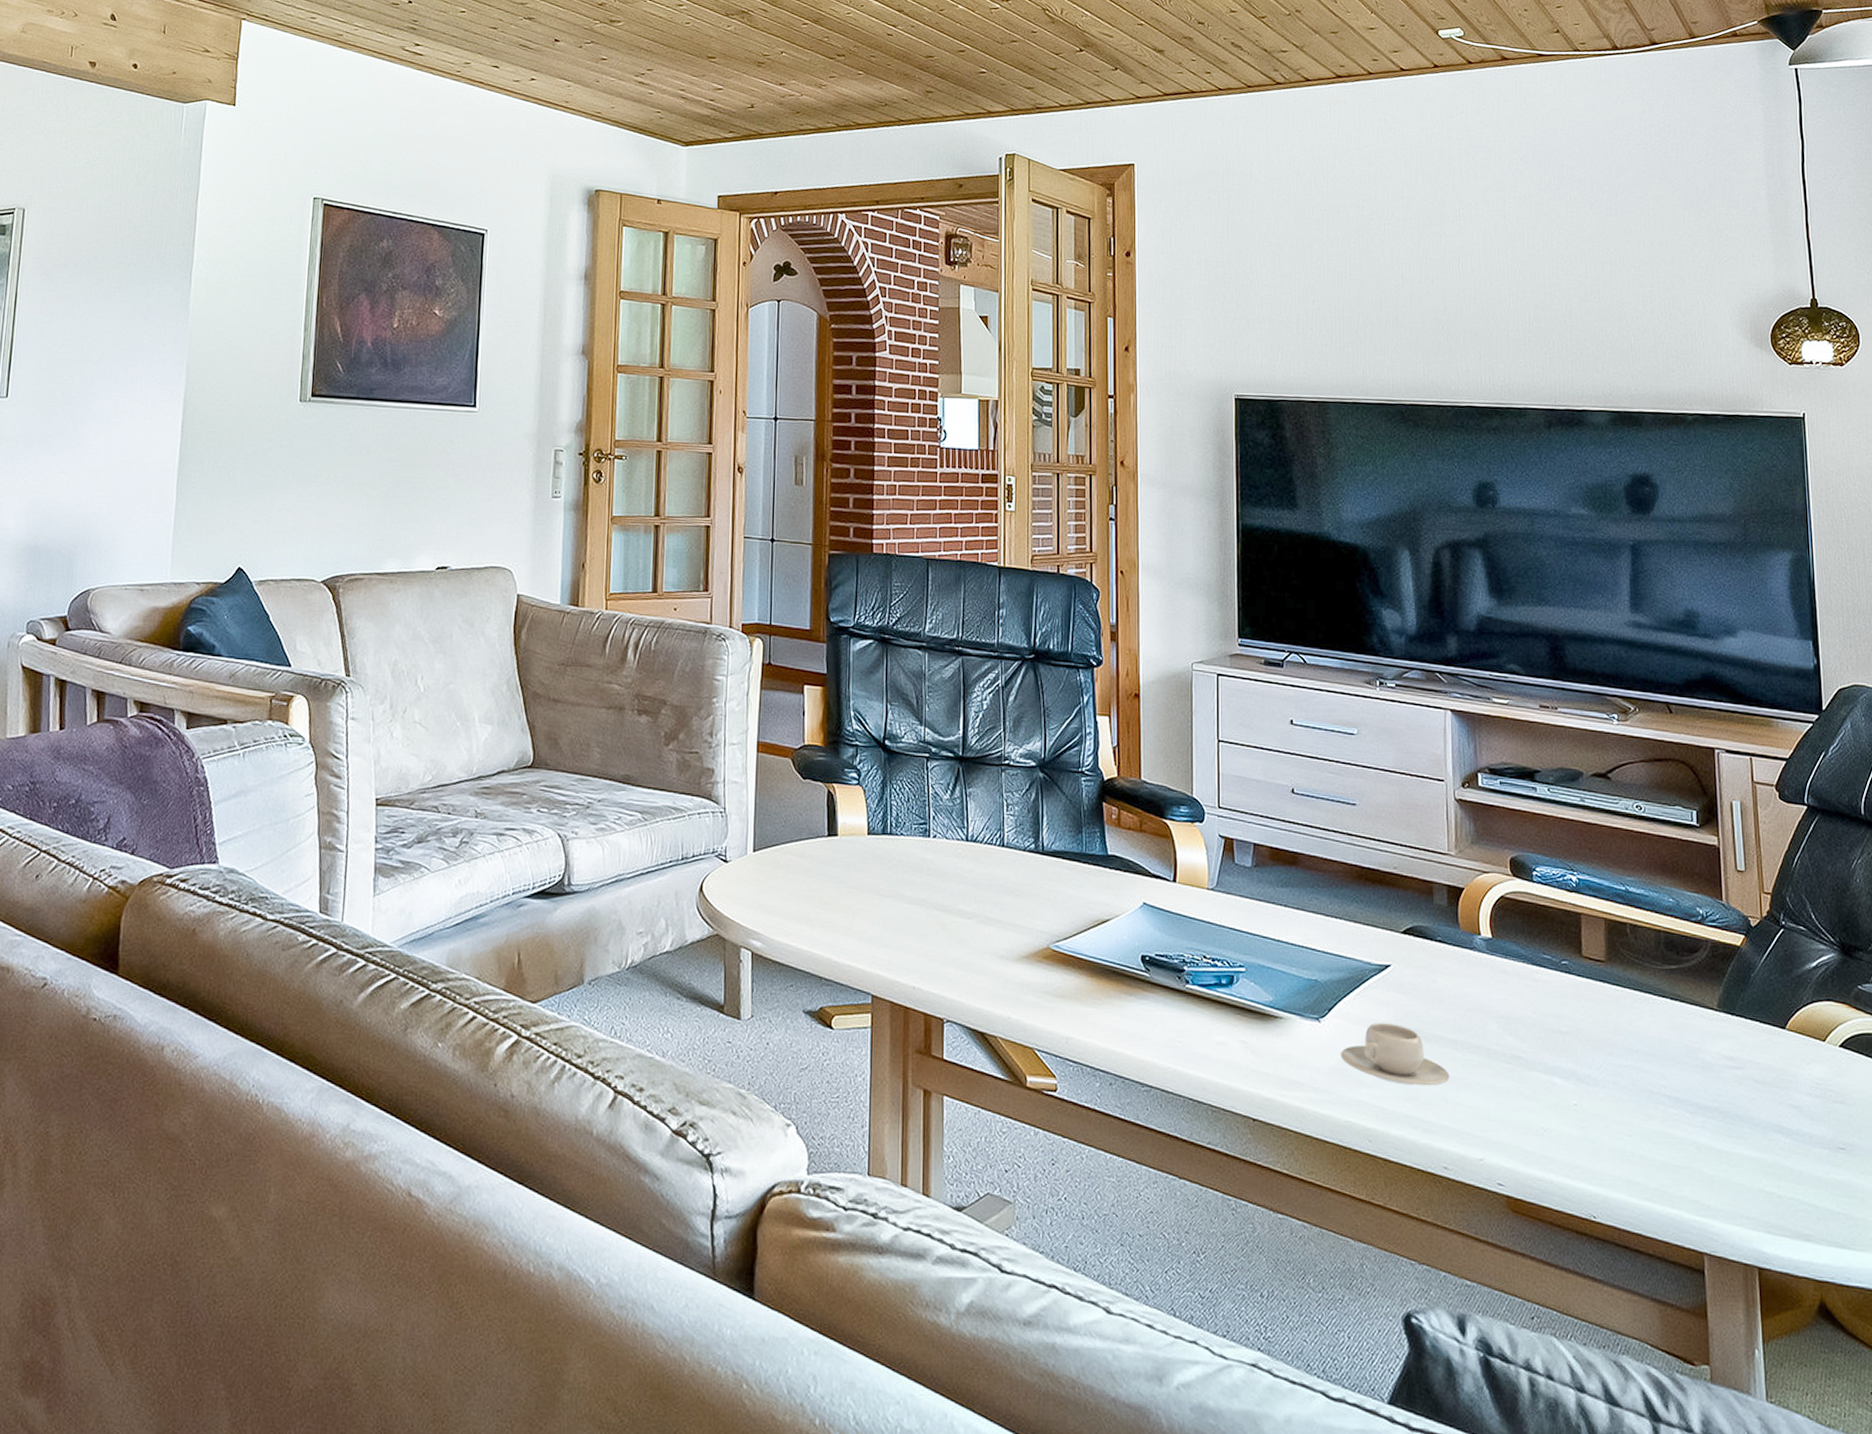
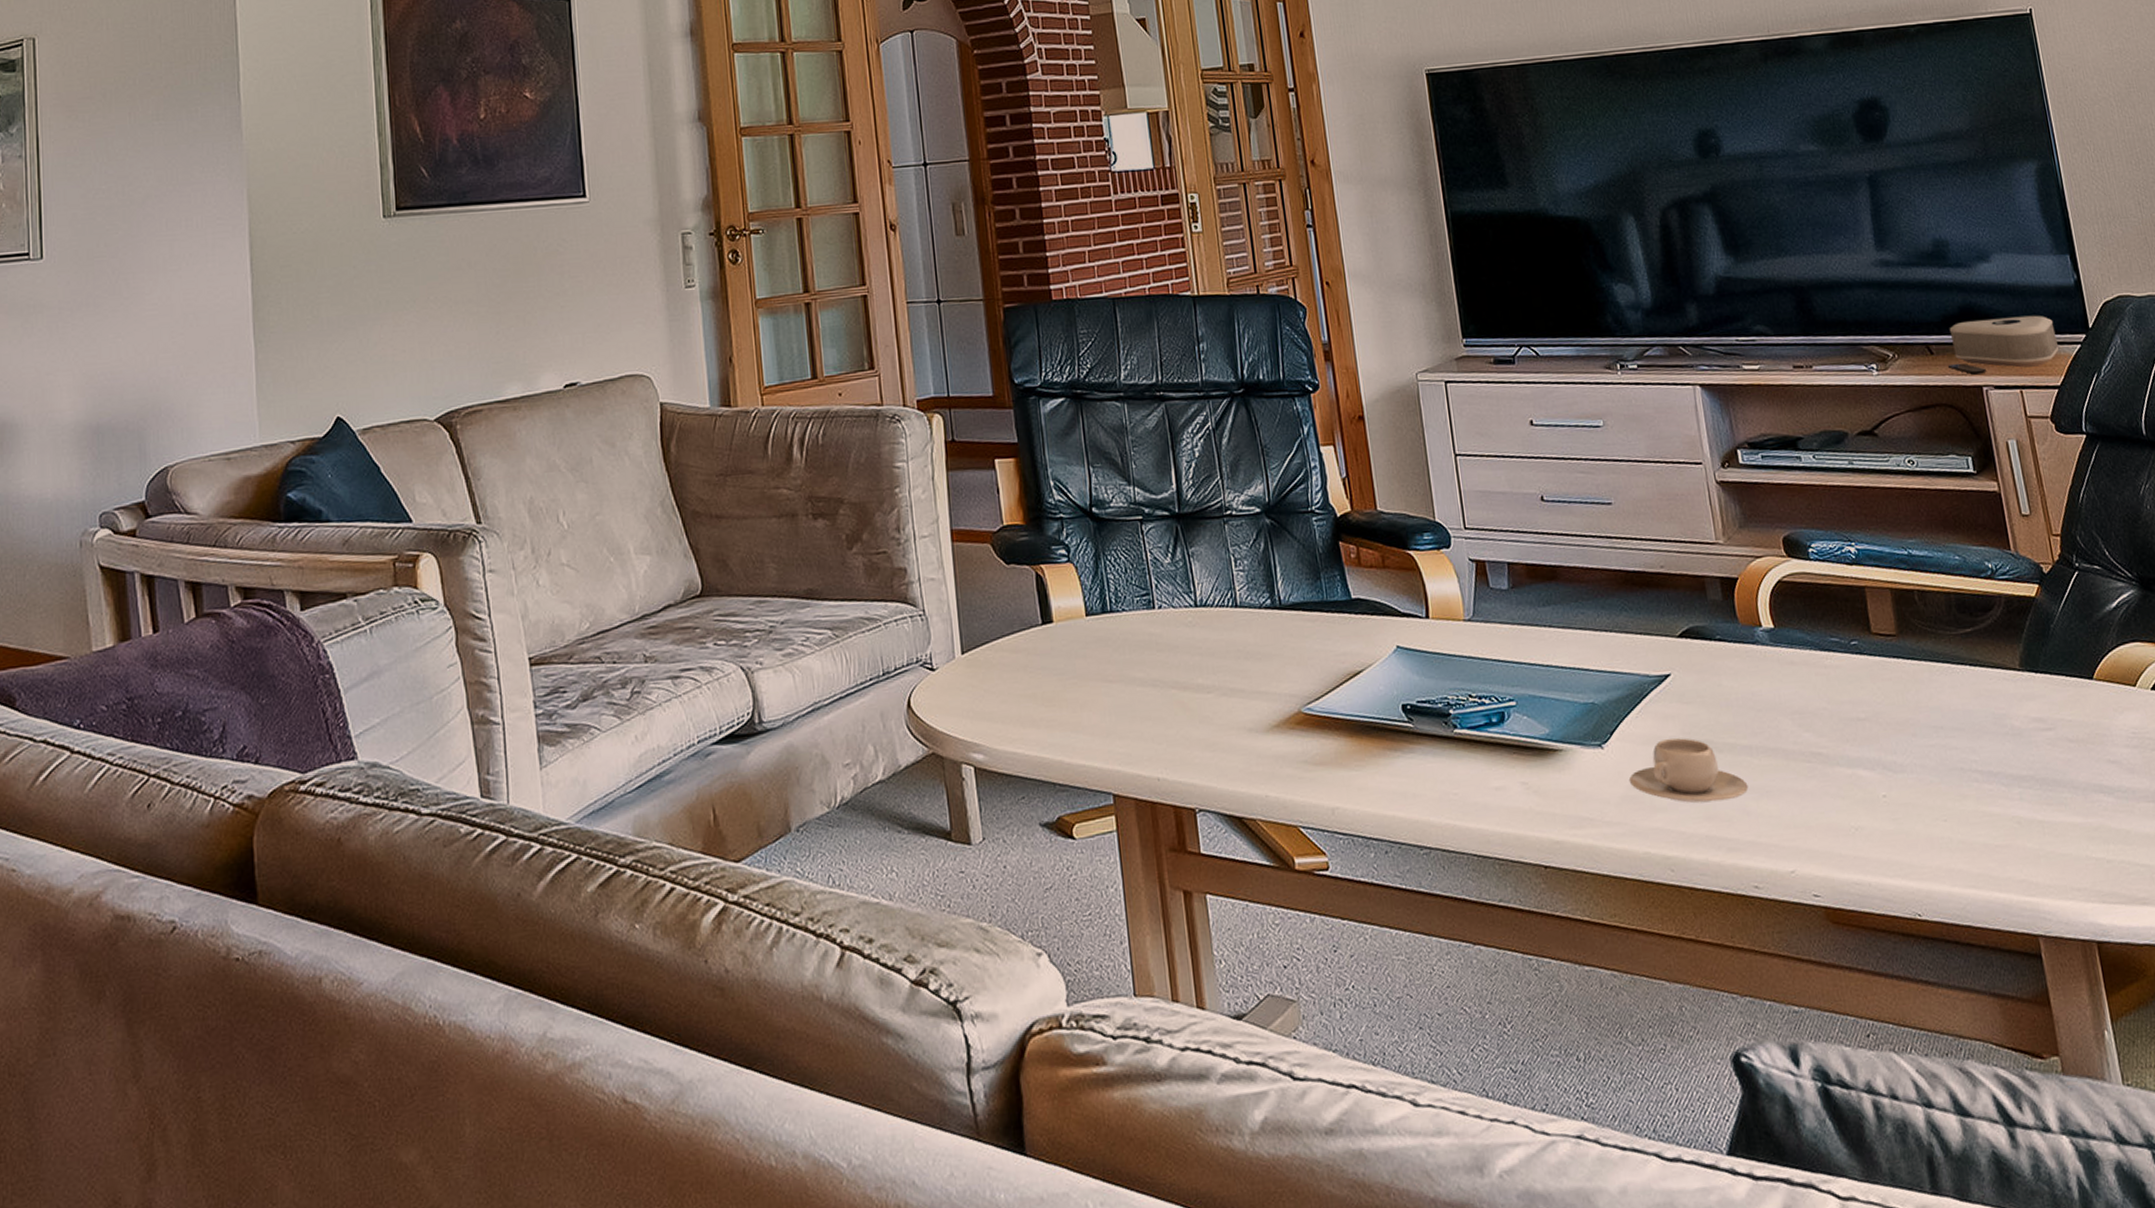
speaker: none [1685,688,1792,738] -> present [1948,315,2060,375]

